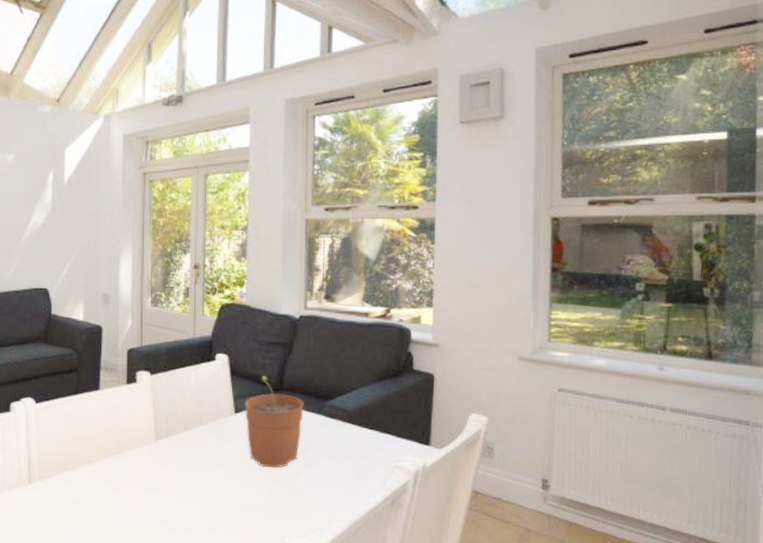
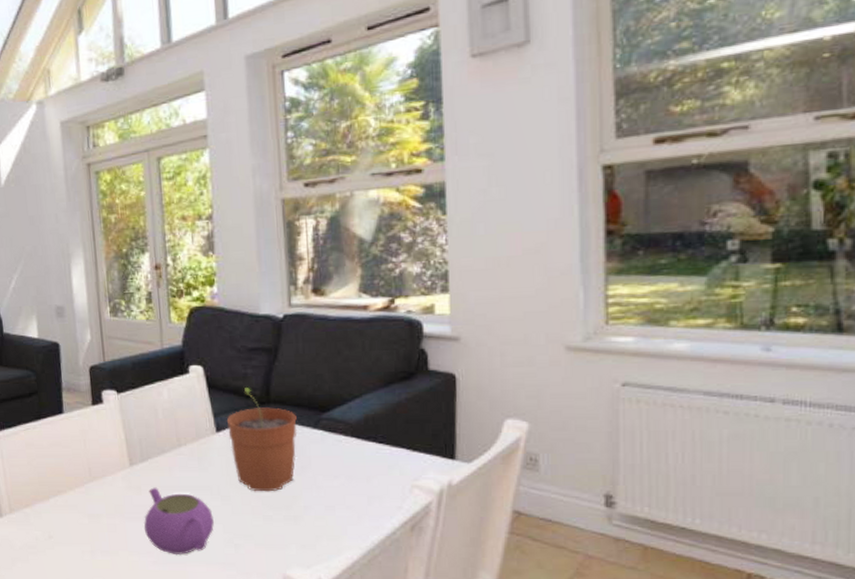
teapot: none [163,460,226,523] -> present [144,487,214,555]

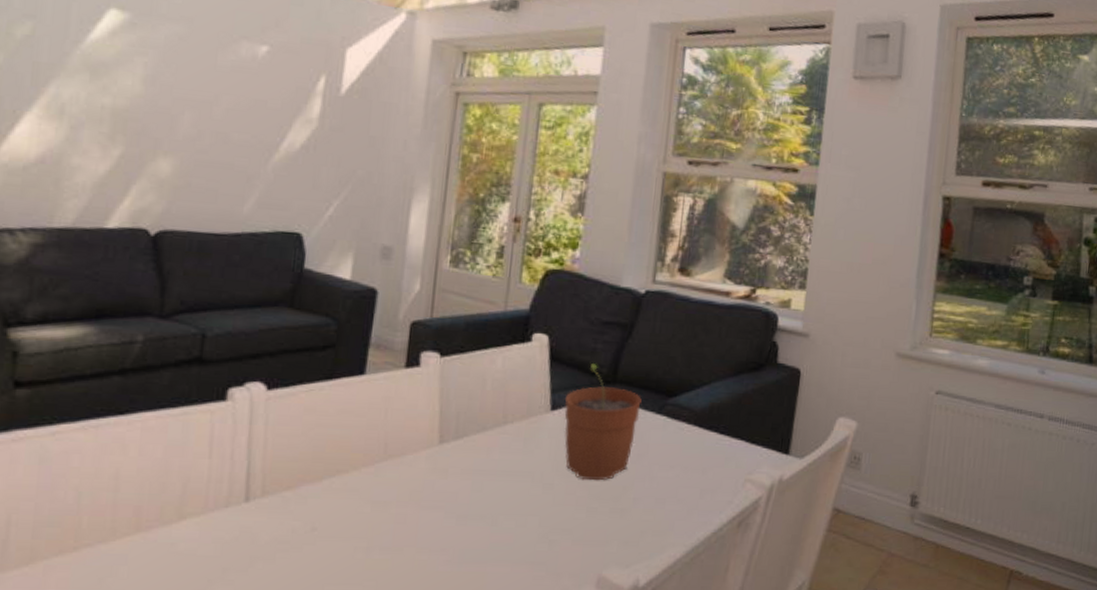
teapot: present [144,487,214,555] -> none [442,470,530,553]

